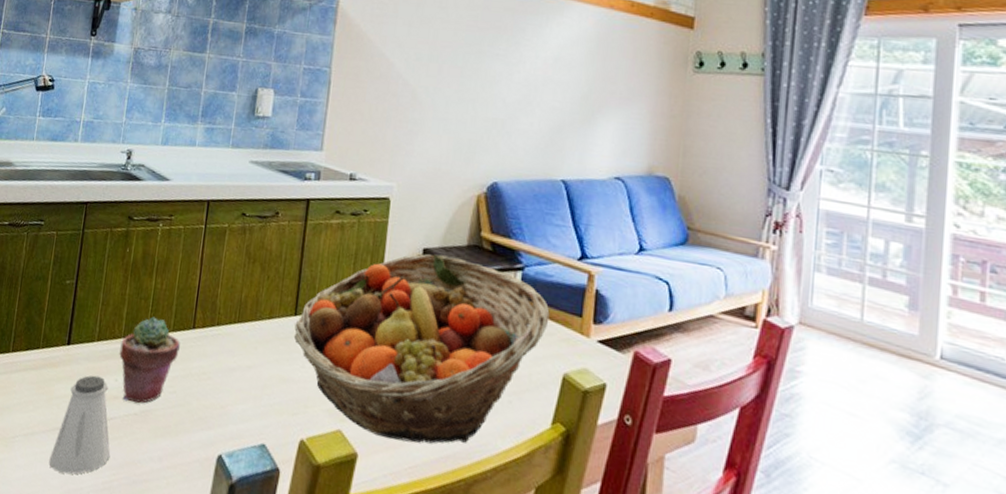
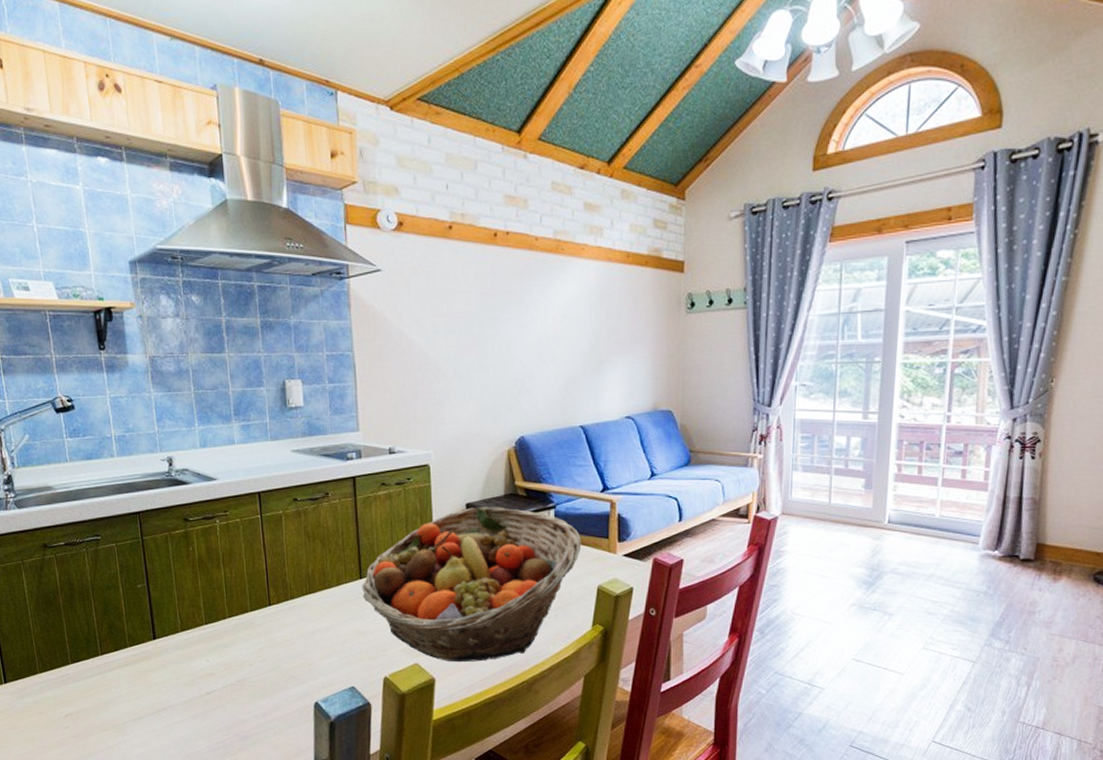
saltshaker: present [49,375,111,475] -> none [162,660,218,743]
potted succulent: present [119,316,181,404] -> none [204,602,261,676]

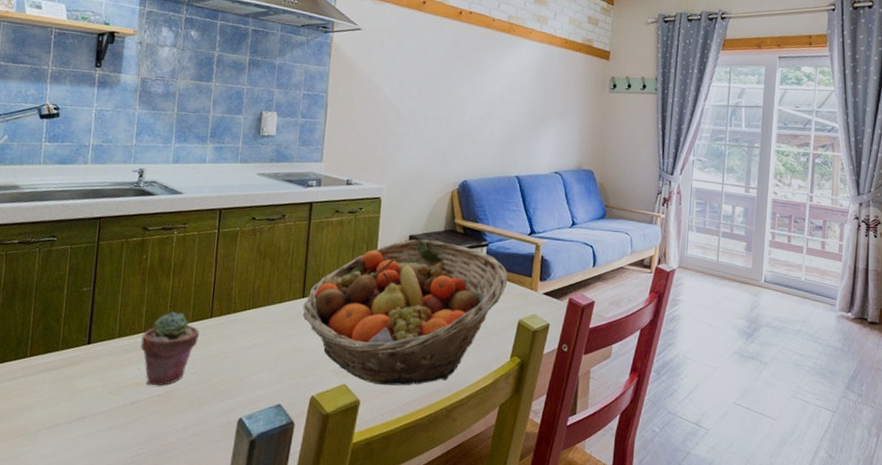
potted succulent: none [204,602,261,676] -> present [140,311,200,386]

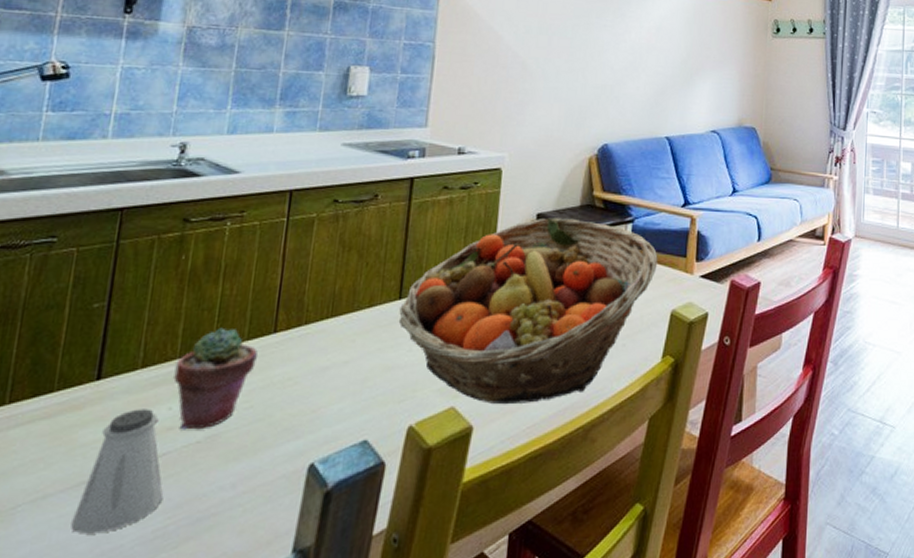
saltshaker: none [75,367,137,455] -> present [71,409,164,534]

